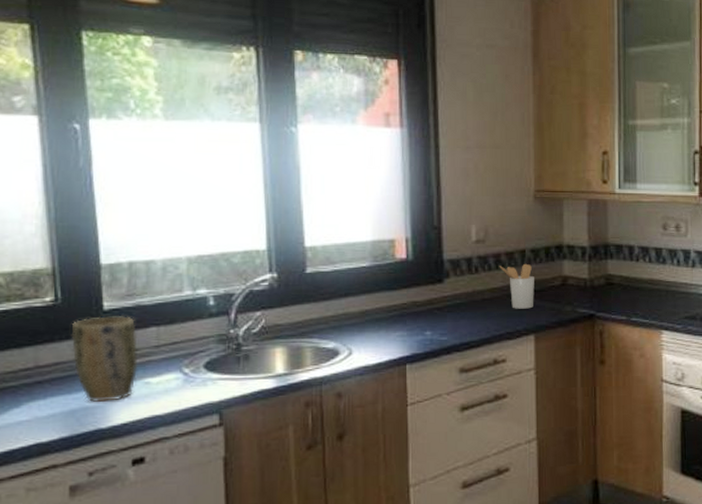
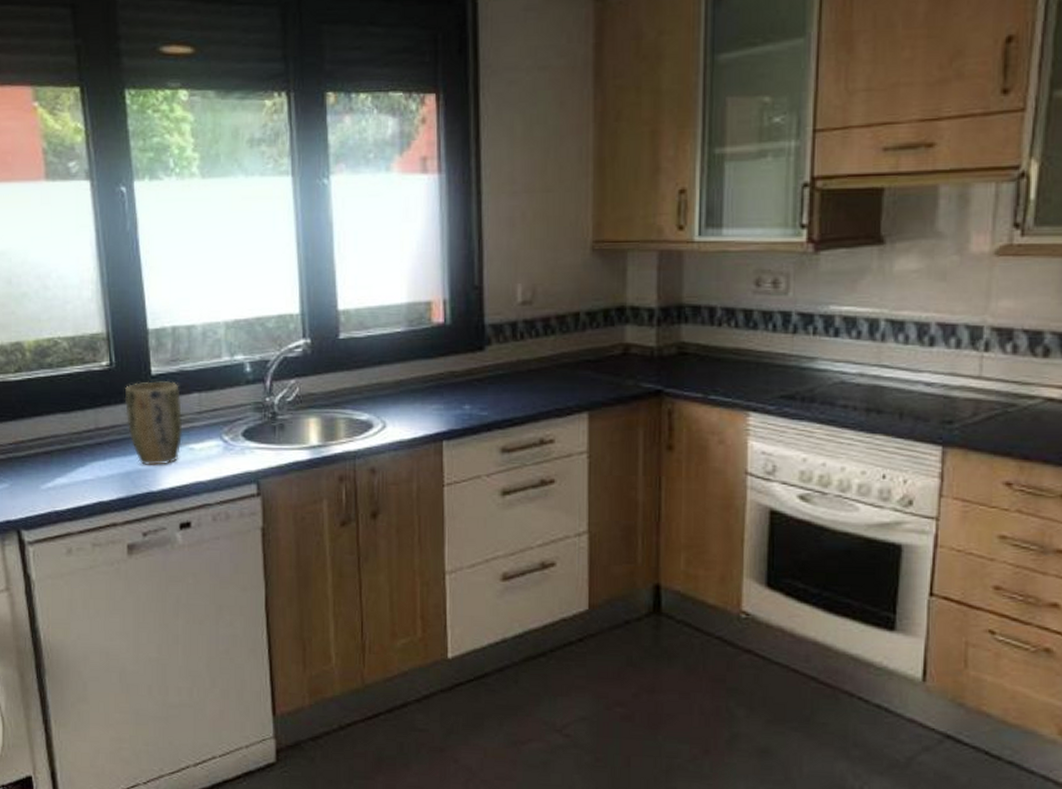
utensil holder: present [499,263,534,309] -> none [548,328,590,382]

